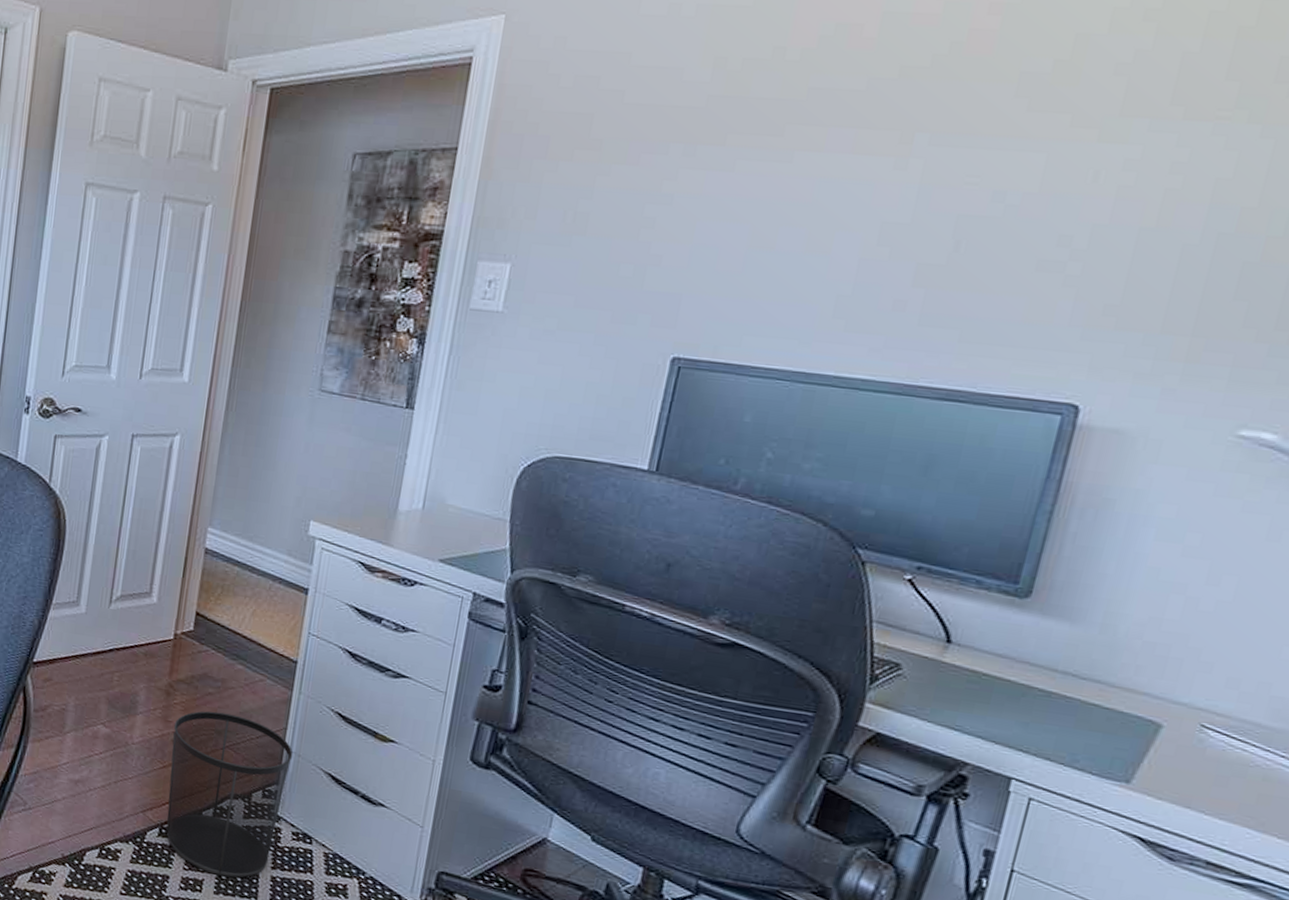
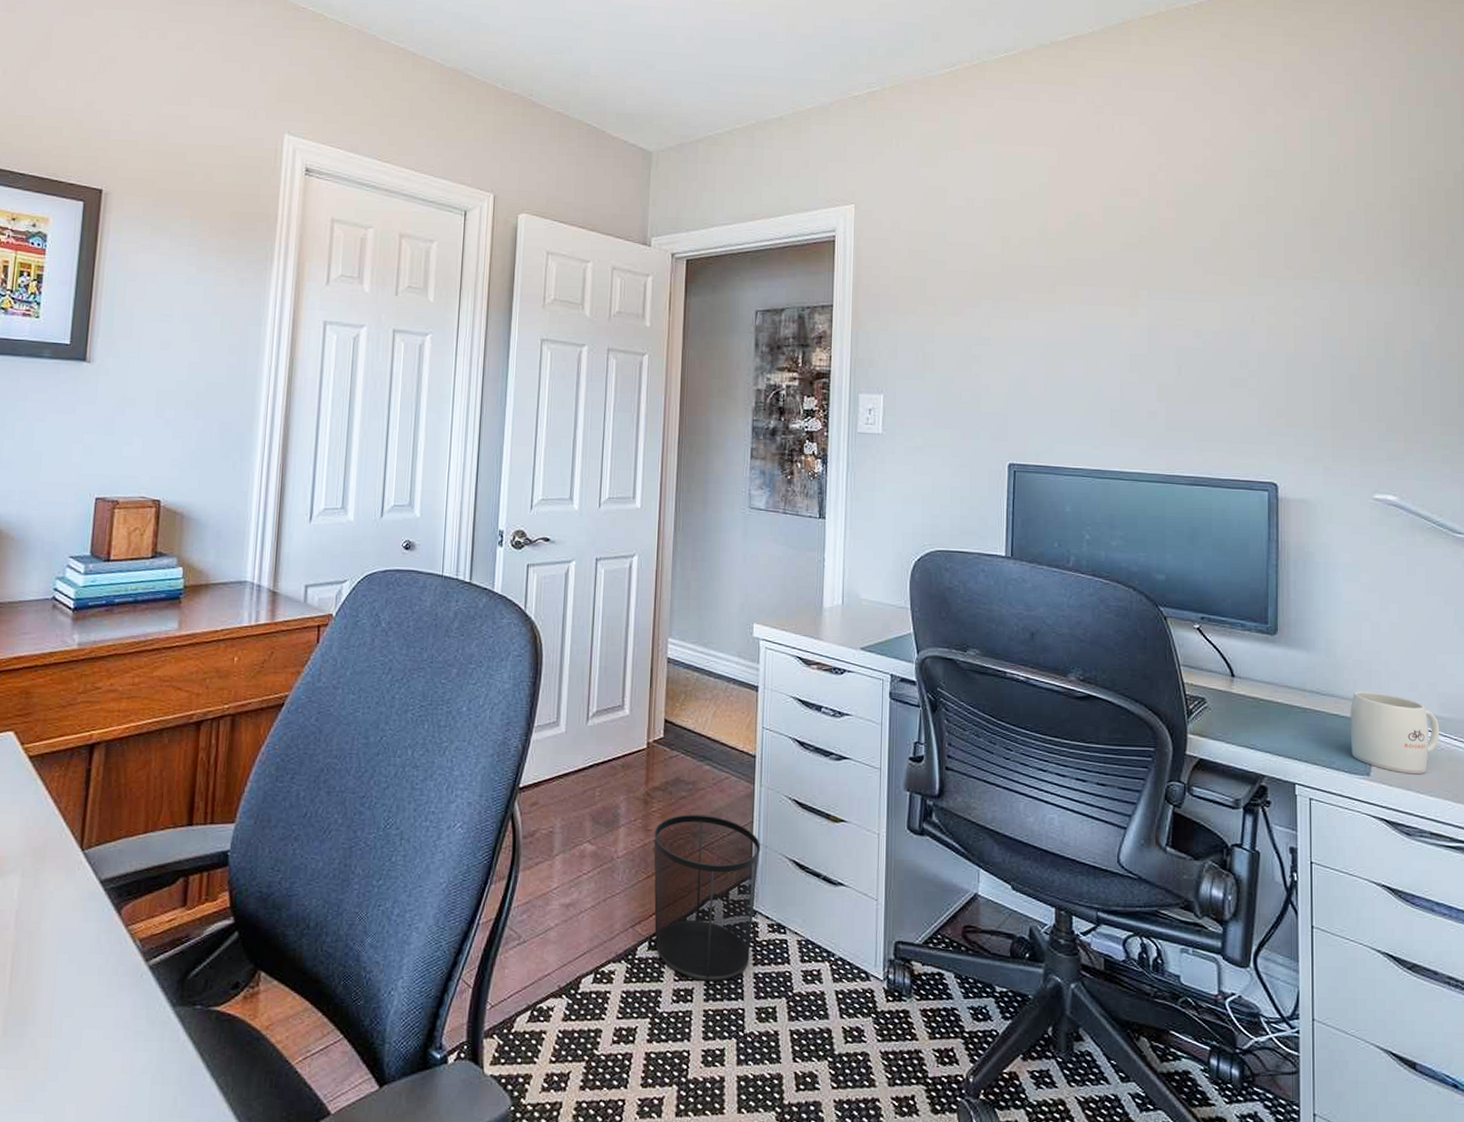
mug: none [1108,680,1262,792] -> present [1350,691,1440,775]

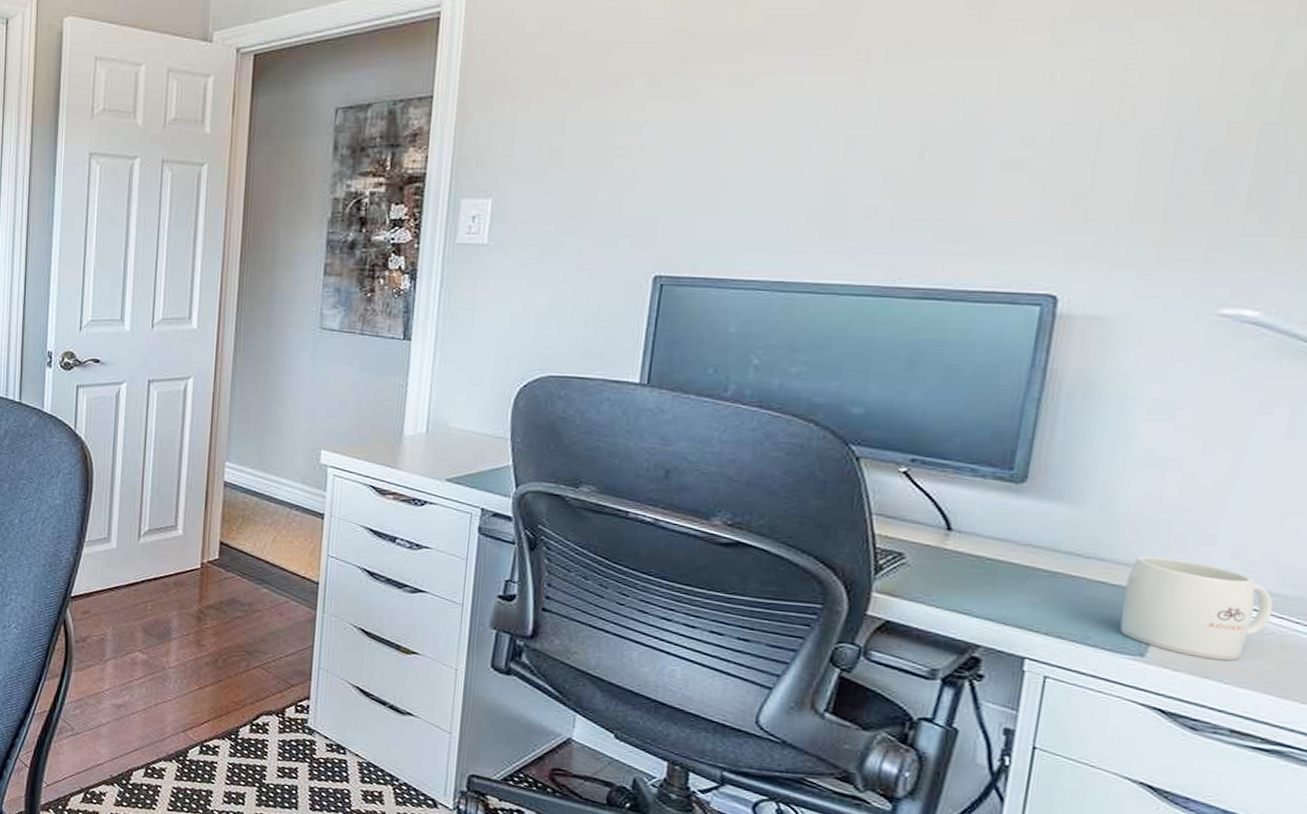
waste bin: present [653,814,761,982] -> none [206,633,322,791]

